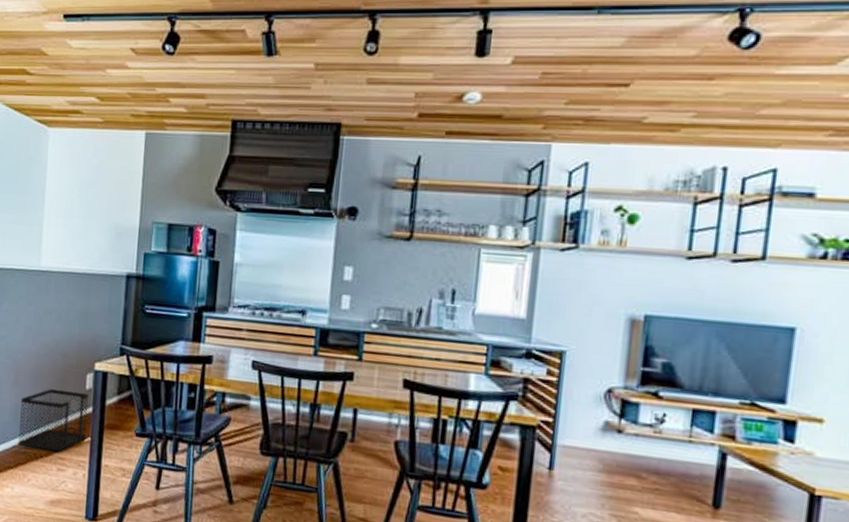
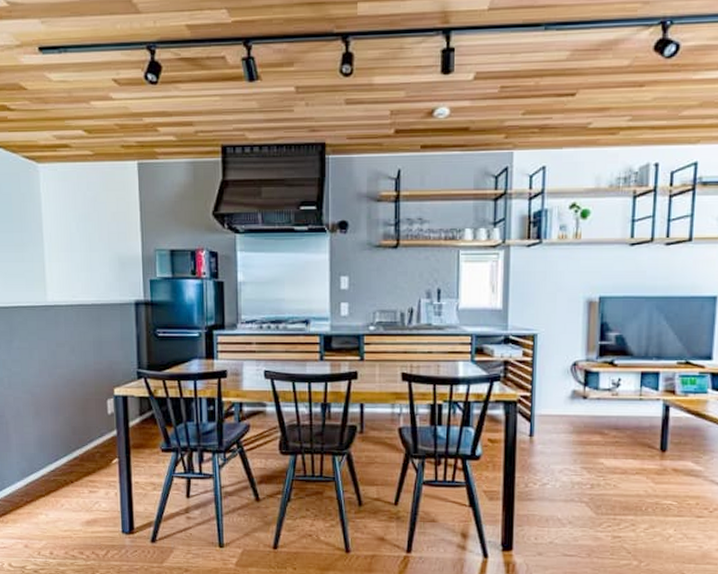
wastebasket: present [17,389,89,452] -> none [44,417,113,475]

